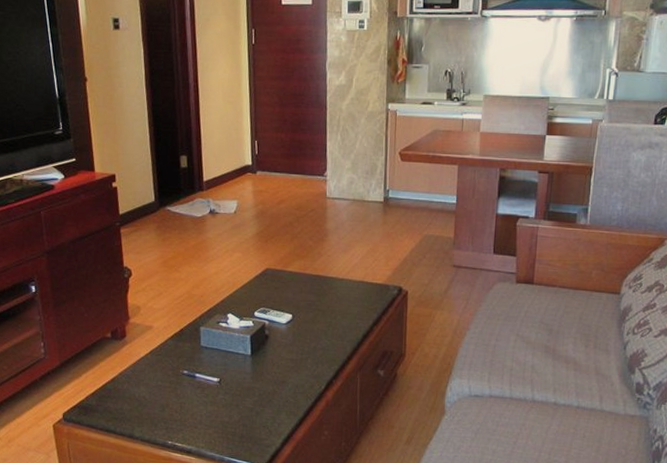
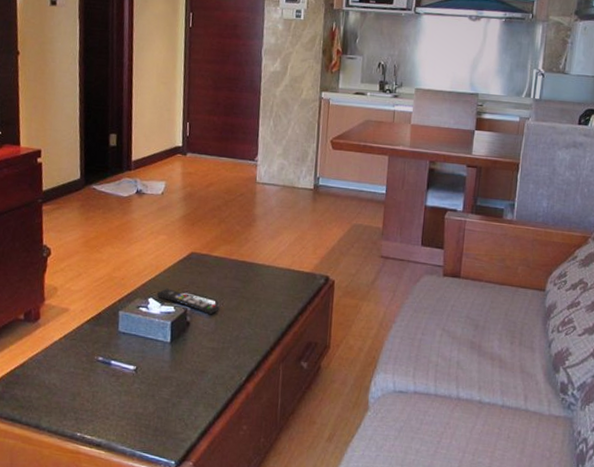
remote control: none [235,304,296,327] -> present [156,288,220,314]

